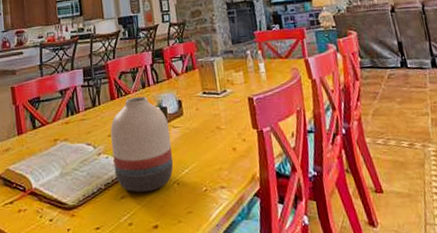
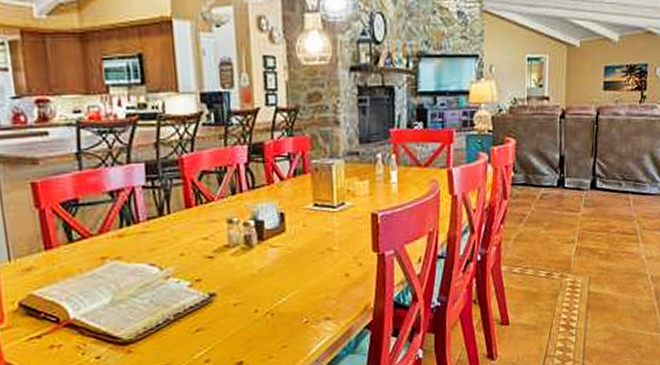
vase: present [110,96,173,193] -> none [184,205,268,325]

